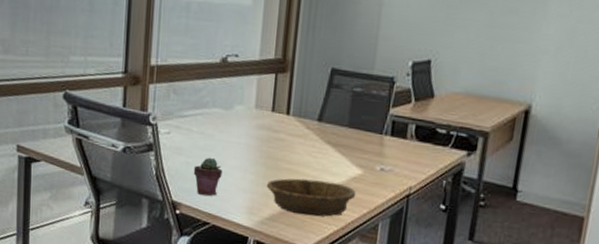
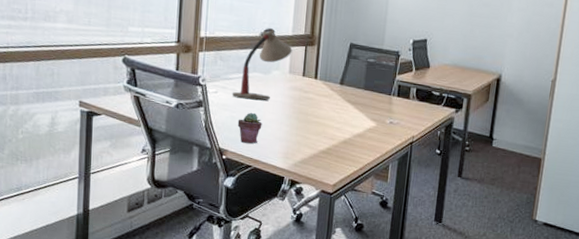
desk lamp: none [187,51,260,143] -> present [232,27,292,101]
decorative bowl: present [266,178,357,217] -> none [298,129,371,160]

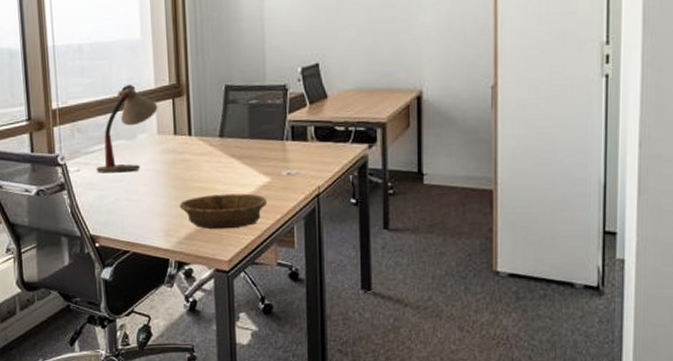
potted succulent: present [237,112,262,144] -> none [107,187,135,225]
decorative bowl: none [298,129,371,160] -> present [179,193,268,229]

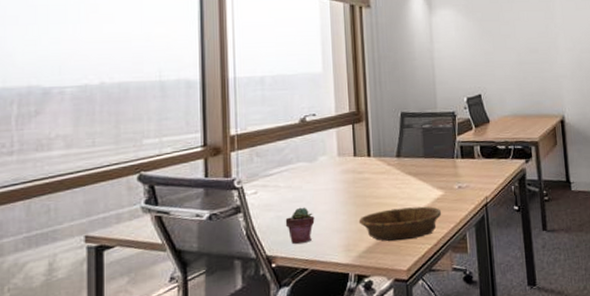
desk lamp: present [96,83,158,173] -> none [274,111,338,194]
potted succulent: none [107,187,135,225] -> present [285,207,315,244]

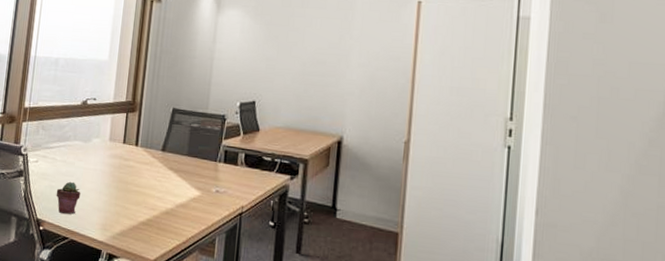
decorative bowl: present [358,206,442,241] -> none [117,199,196,232]

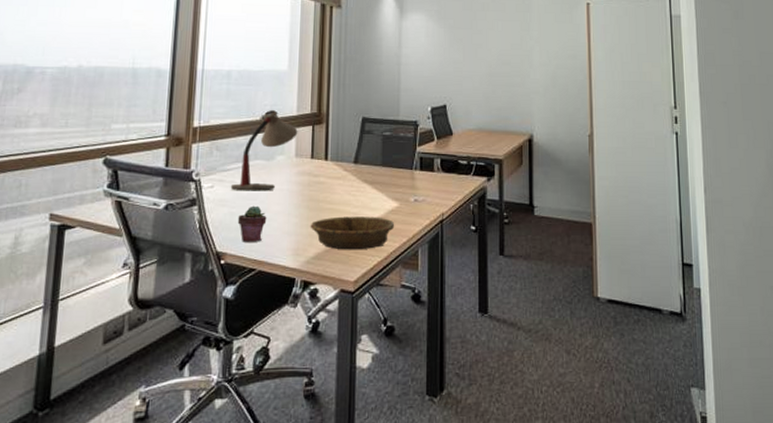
desk lamp: none [51,95,113,169] -> present [230,109,298,191]
decorative bowl: none [117,199,196,232] -> present [310,216,395,250]

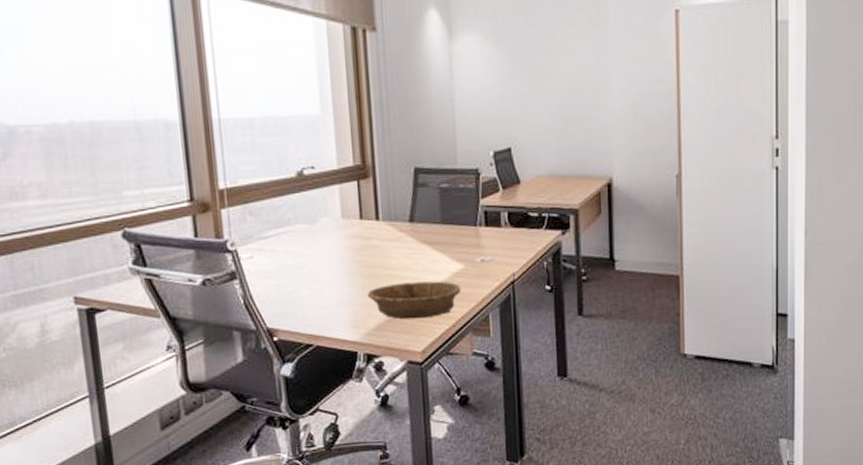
desk lamp: present [230,109,298,191] -> none [272,163,342,260]
potted succulent: present [237,205,267,242] -> none [285,276,318,317]

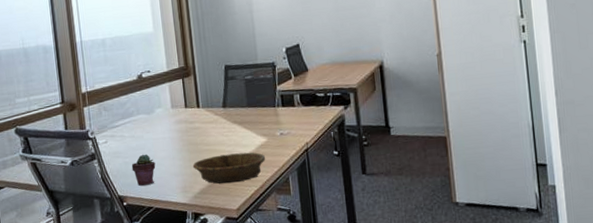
potted succulent: none [285,276,318,317] -> present [131,154,156,186]

